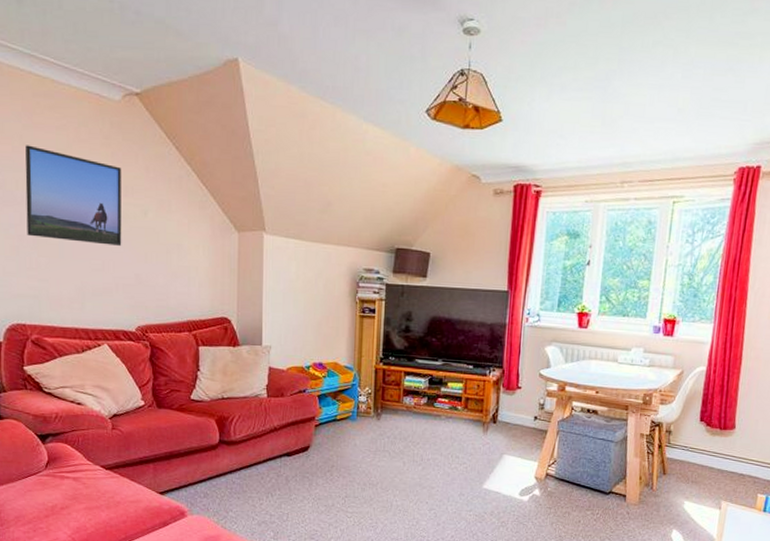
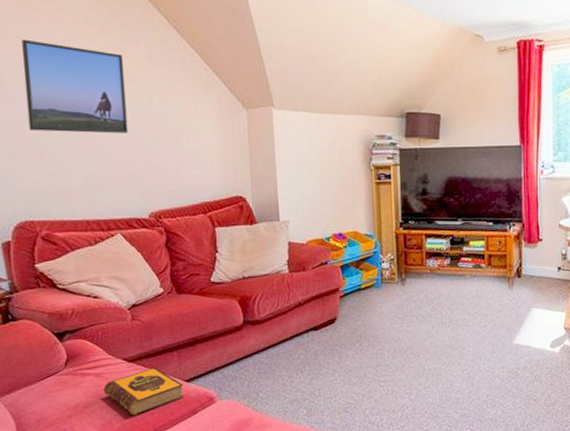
hardback book: none [80,477,157,522] -> present [103,367,184,416]

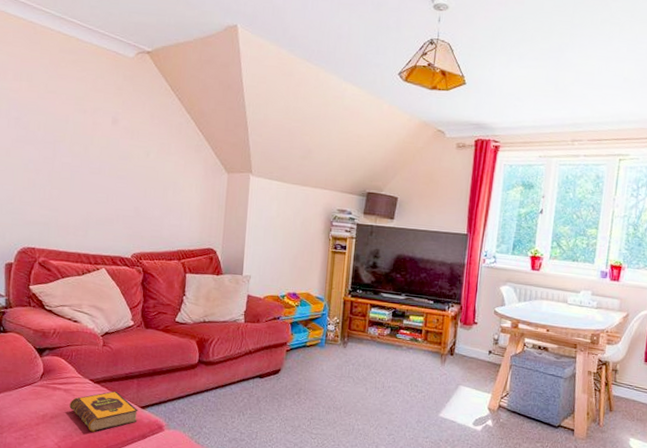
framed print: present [22,39,129,134] -> none [44,93,131,182]

